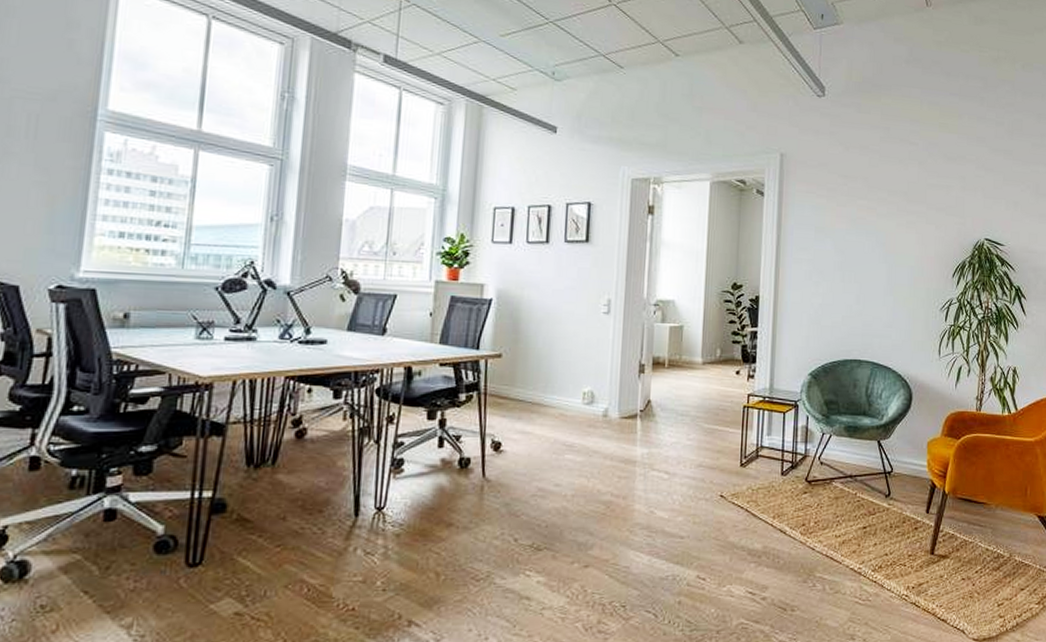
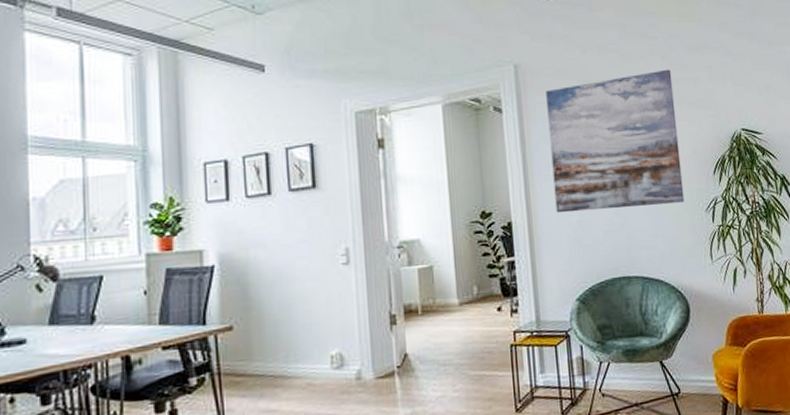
wall art: none [801,174,926,299] -> present [546,69,685,213]

